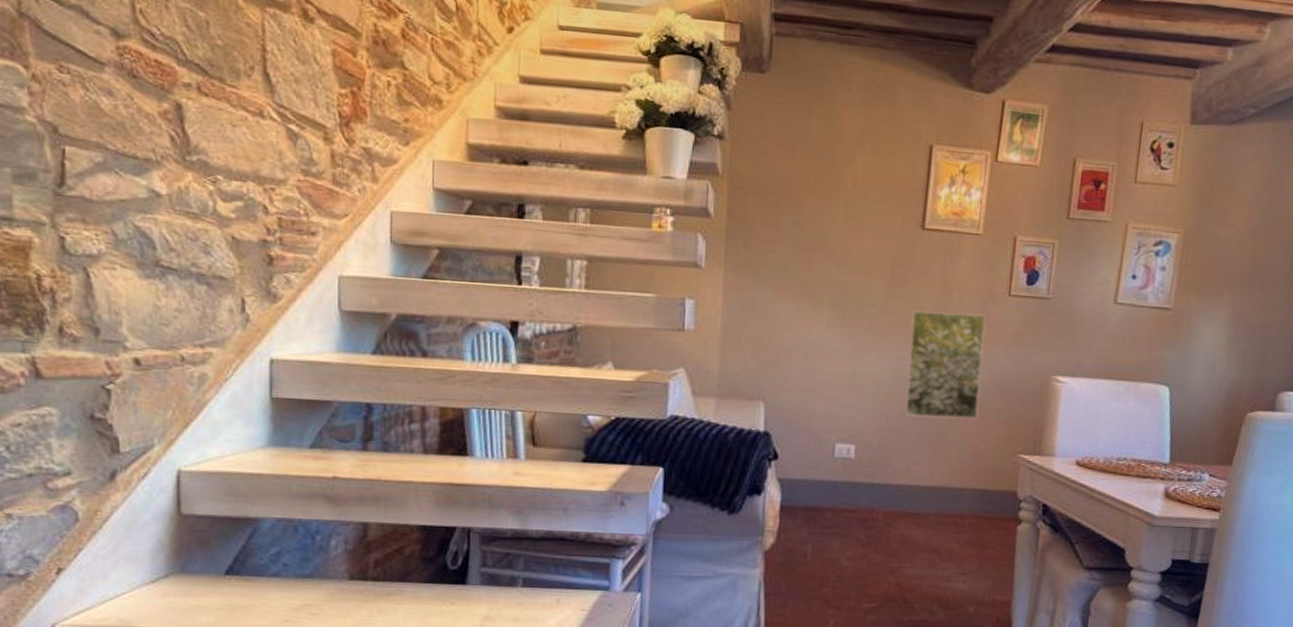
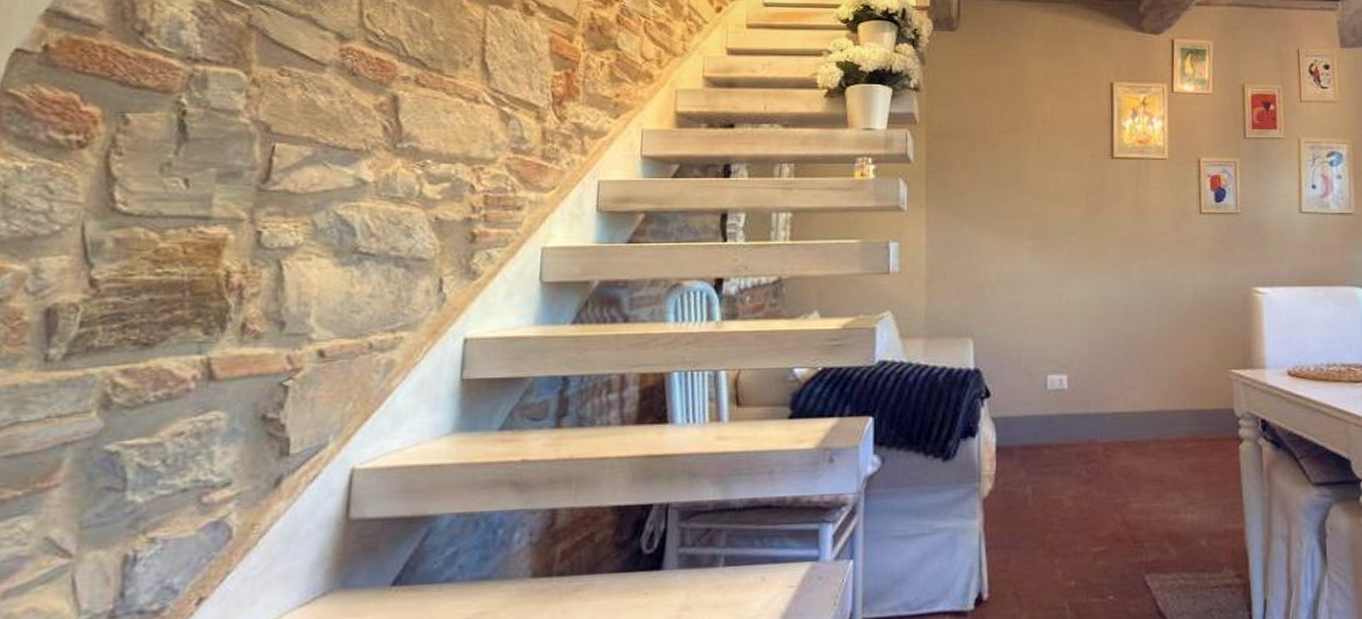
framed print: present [904,311,986,419] -> none [1109,233,1185,340]

